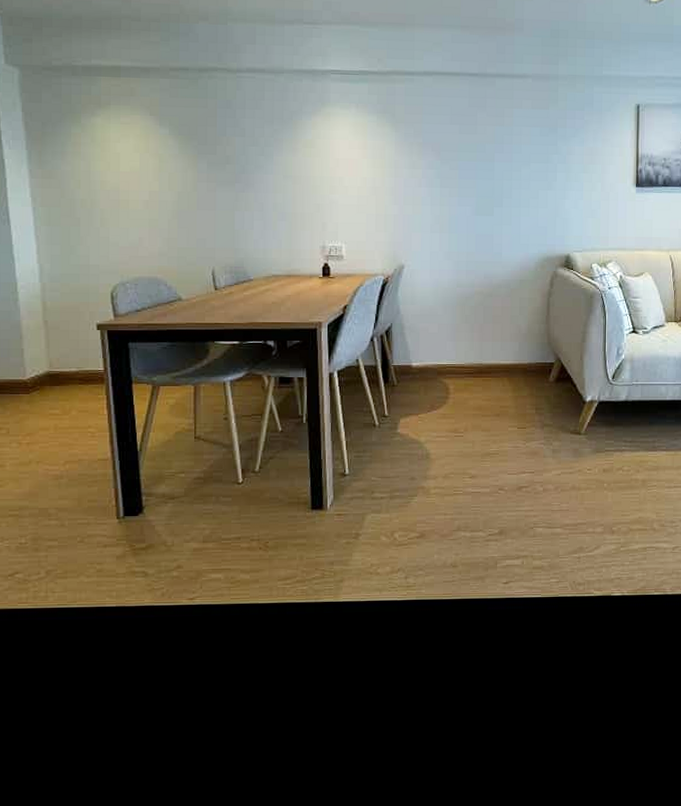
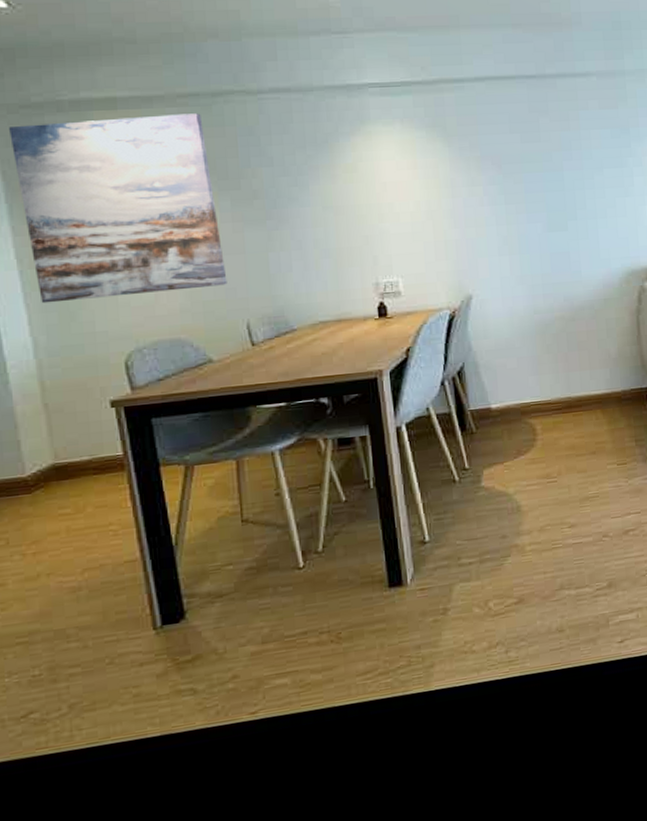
wall art: none [33,84,199,237] -> present [9,113,227,304]

